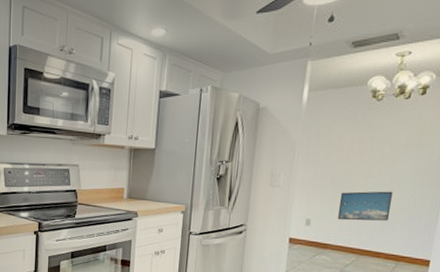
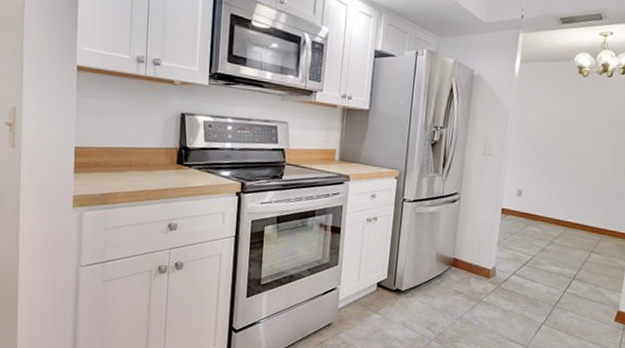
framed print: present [337,191,394,221] -> none [546,164,598,195]

